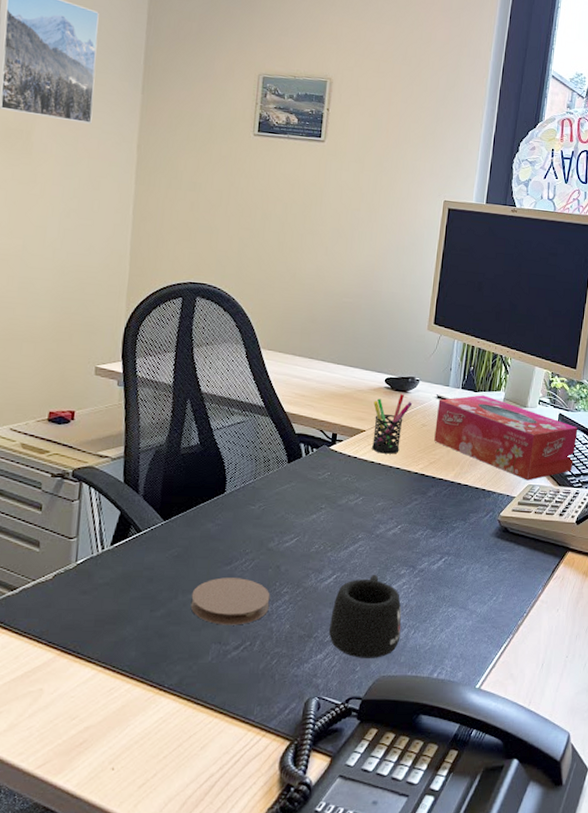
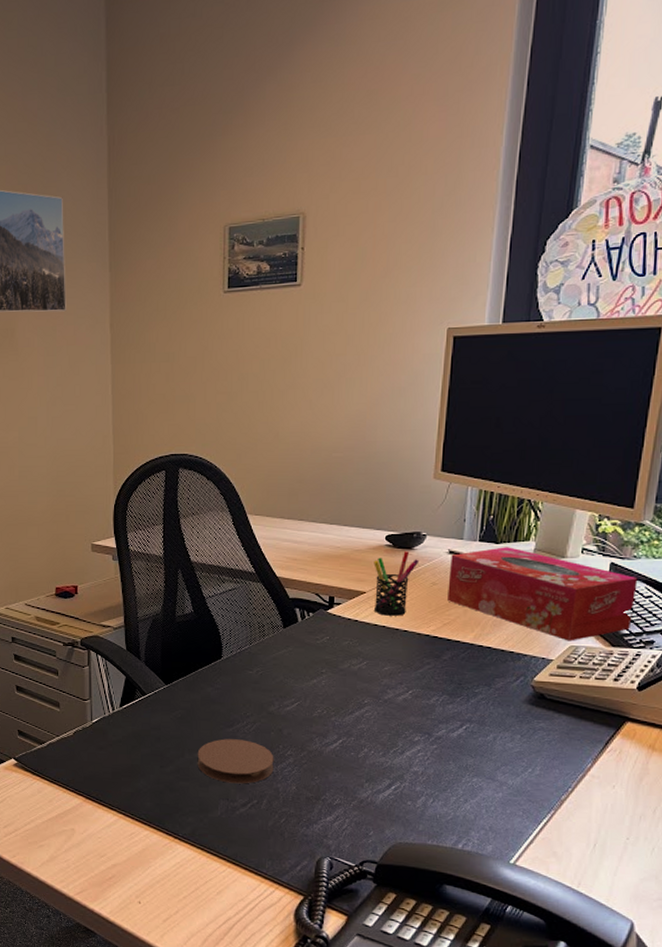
mug: present [328,574,402,658] -> none [337,740,418,825]

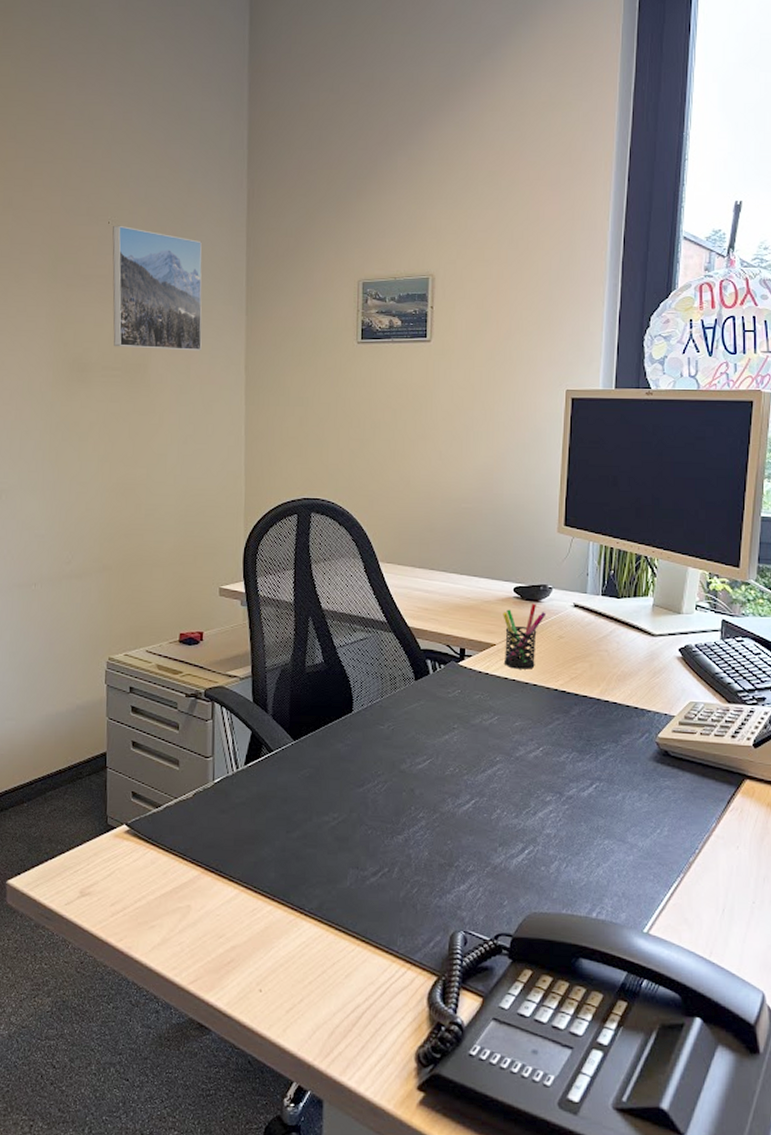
coaster: present [197,739,274,784] -> none [325,800,406,850]
tissue box: present [447,547,638,641] -> none [574,601,747,697]

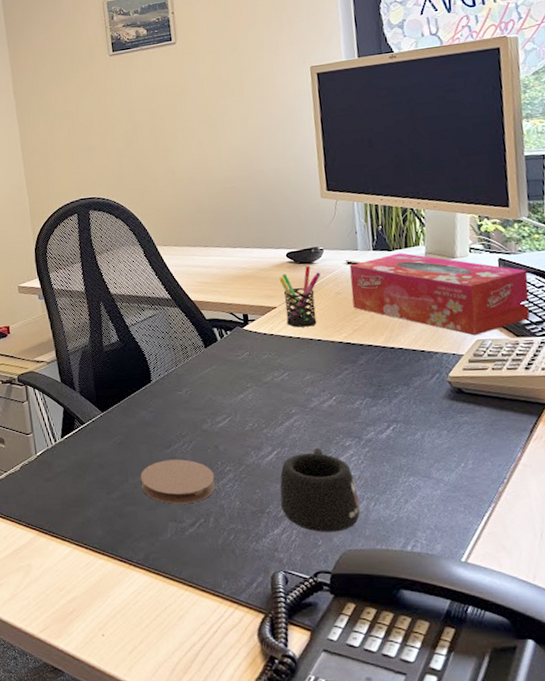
coaster: none [325,800,406,850] -> present [140,459,216,504]
mug: none [470,800,551,893] -> present [280,447,361,532]
tissue box: none [574,601,747,697] -> present [349,253,530,336]

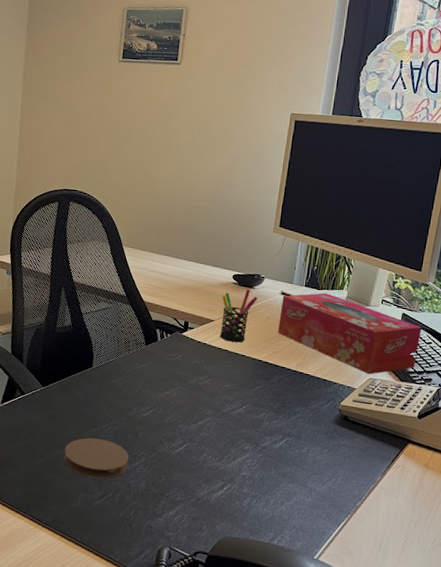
mug: present [280,447,361,532] -> none [179,447,245,521]

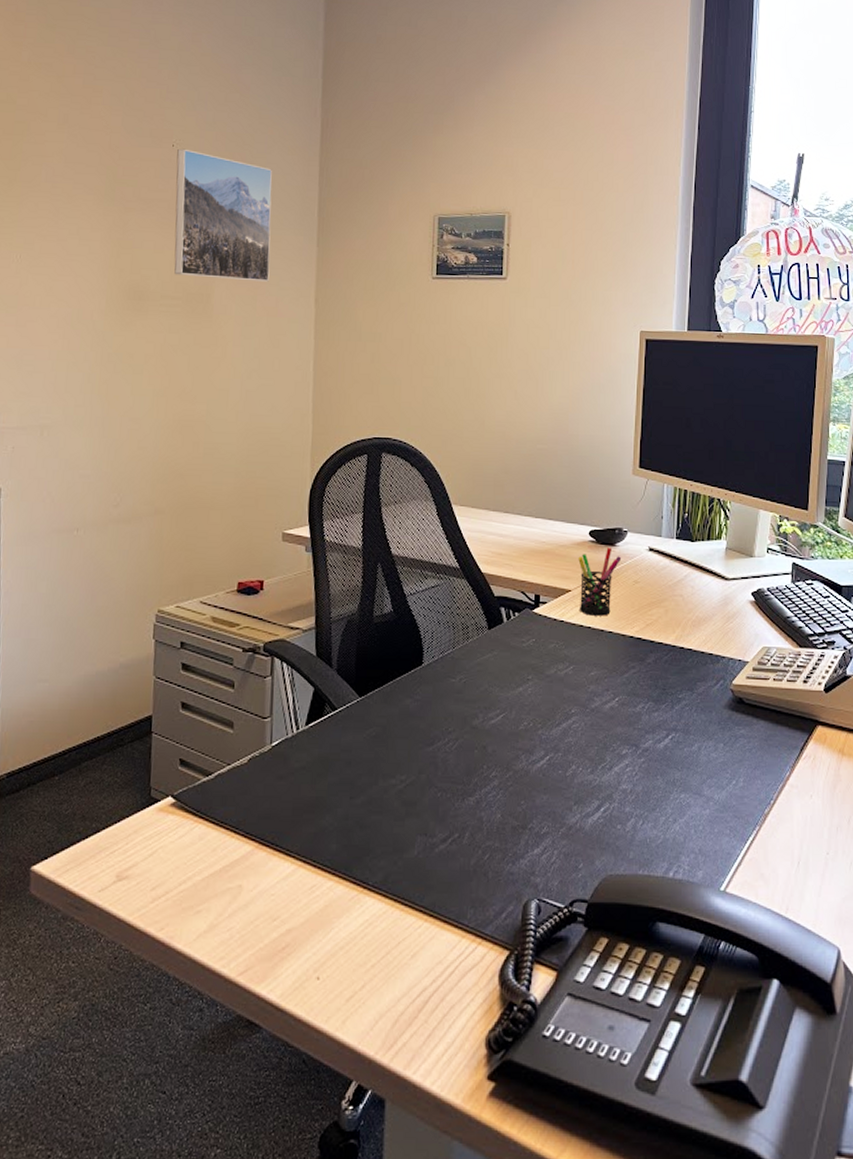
coaster: present [63,437,129,479] -> none [392,760,478,815]
tissue box: present [278,293,422,375] -> none [649,545,817,642]

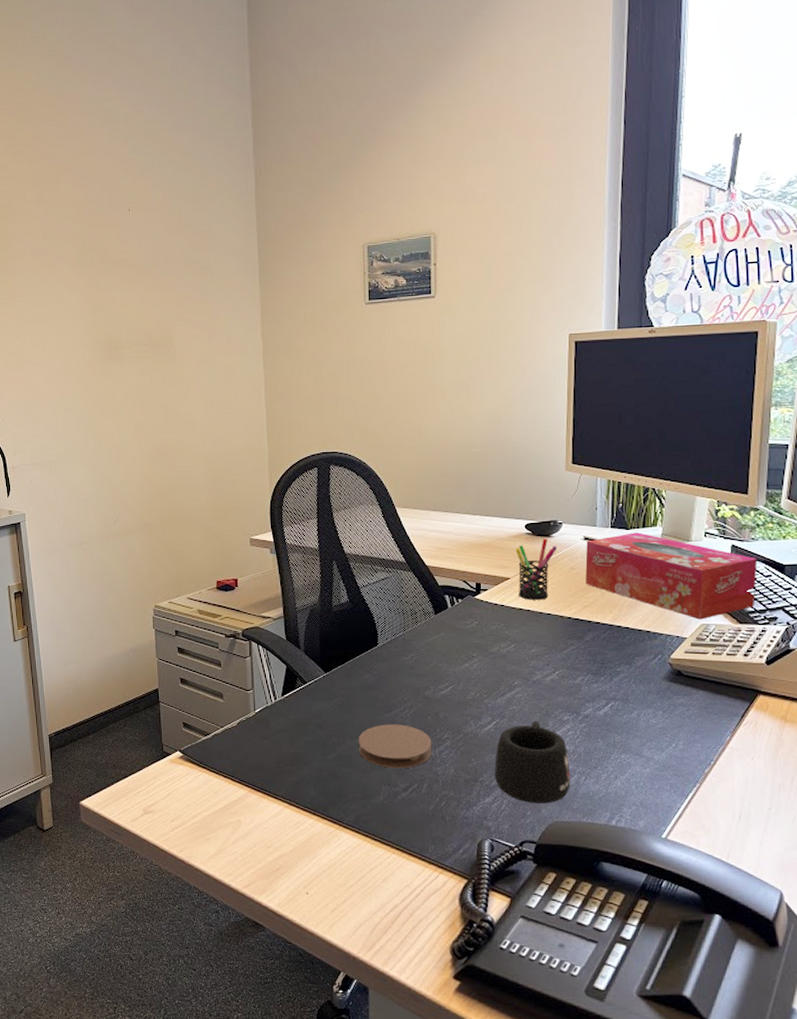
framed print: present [174,148,273,282] -> none [133,211,221,325]
coaster: none [392,760,478,815] -> present [358,724,432,769]
mug: none [545,754,627,854] -> present [494,720,571,804]
tissue box: none [649,545,817,642] -> present [585,532,757,620]

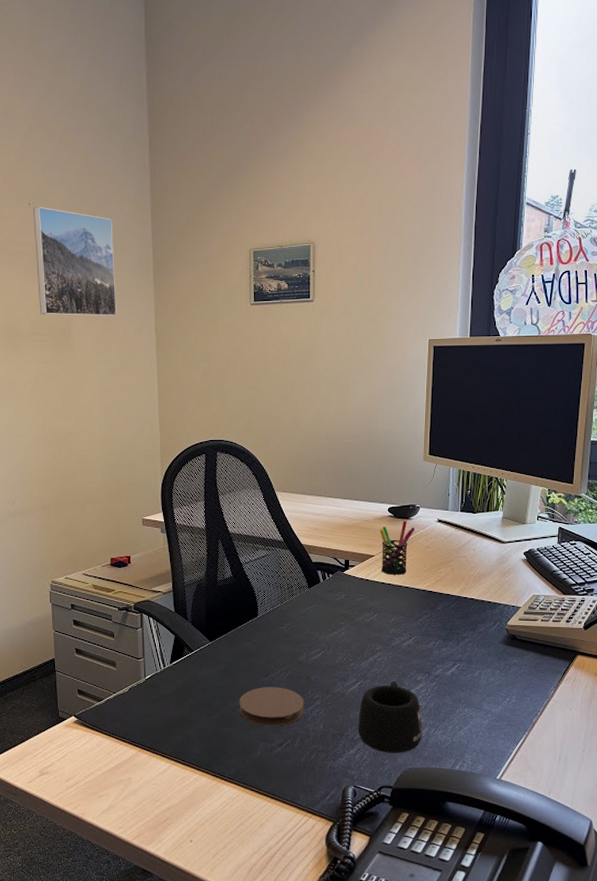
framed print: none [133,211,221,325] -> present [33,206,117,317]
tissue box: present [585,532,757,620] -> none [438,516,579,591]

